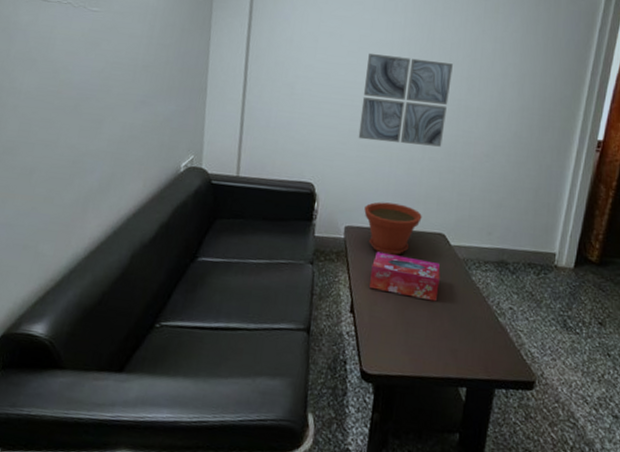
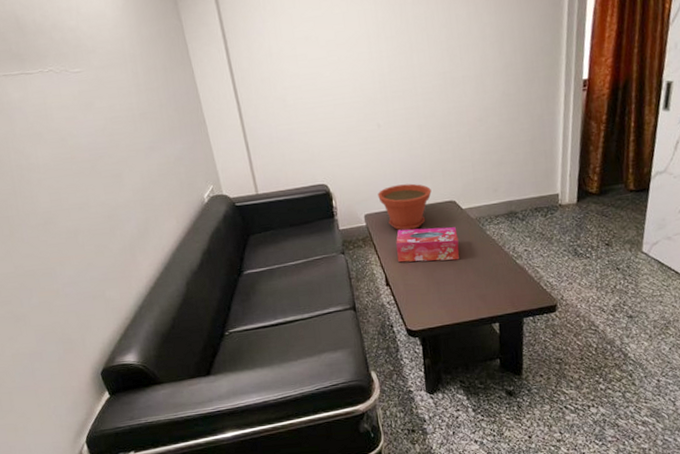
wall art: present [358,54,453,147] -> none [348,38,436,134]

